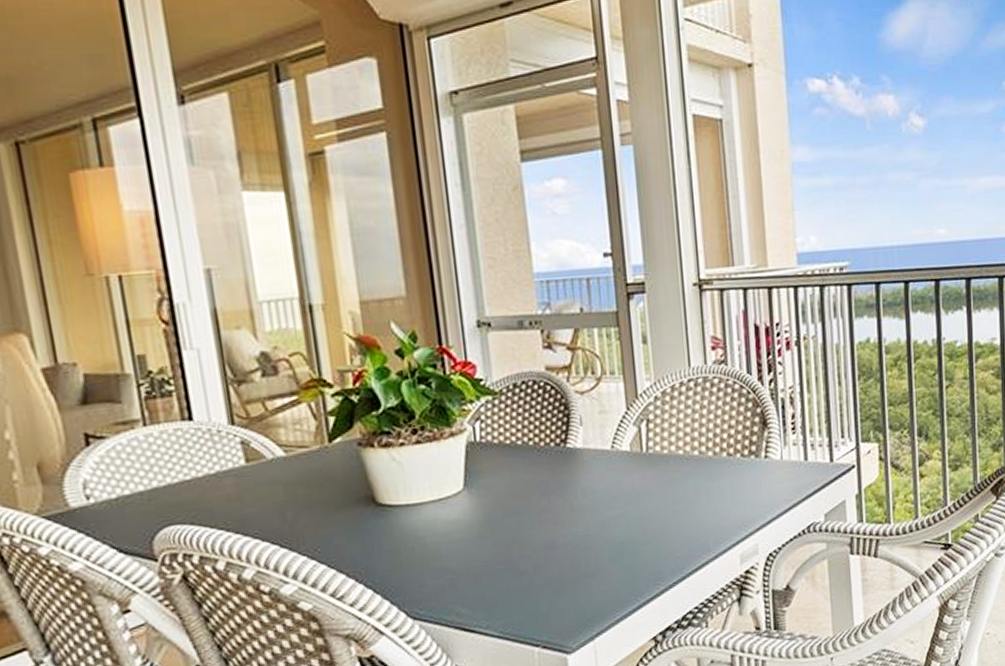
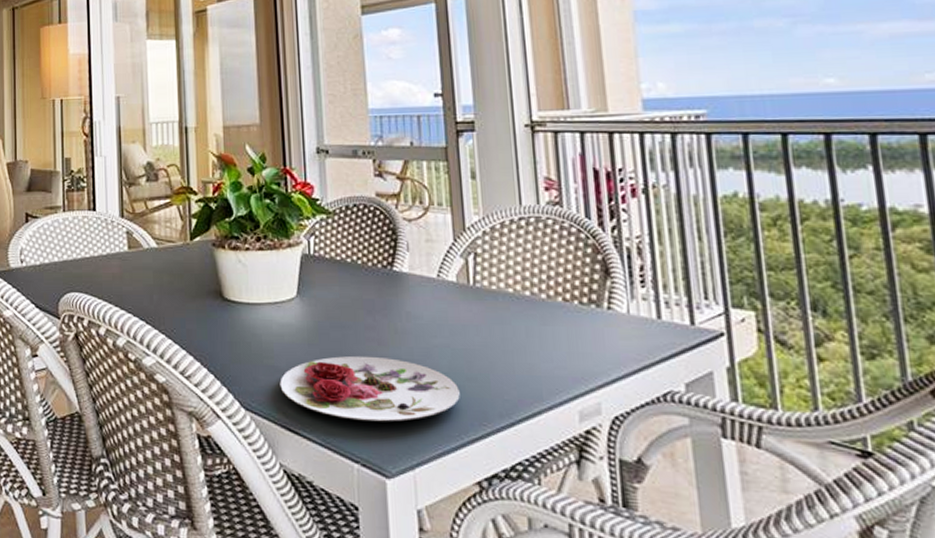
plate: none [450,537,636,607] -> present [280,355,460,422]

